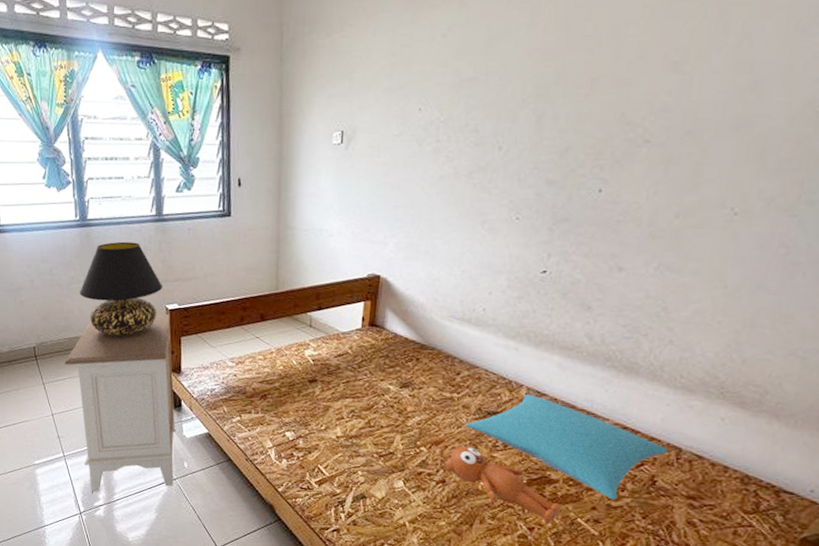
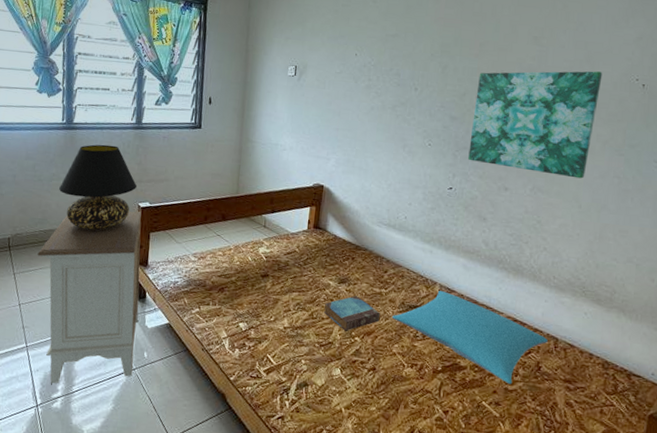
book: none [383,401,452,441] -> present [324,296,381,331]
teddy bear: present [444,446,561,524] -> none [375,336,469,407]
wall art: none [569,102,775,251] -> present [468,71,603,179]

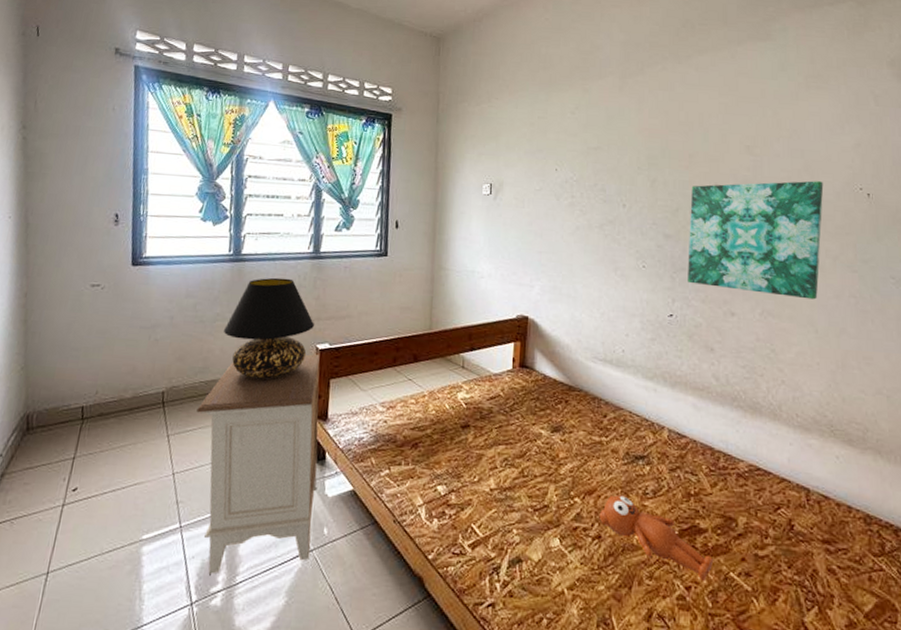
book: present [324,296,381,331] -> none [537,446,603,491]
teddy bear: none [375,336,469,407] -> present [599,495,713,581]
pillow: present [392,291,548,385] -> none [617,437,798,549]

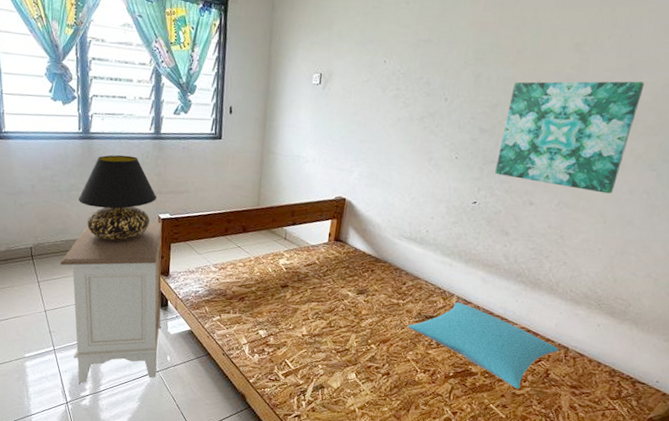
teddy bear: present [599,495,713,581] -> none [389,344,478,409]
pillow: none [617,437,798,549] -> present [408,302,559,390]

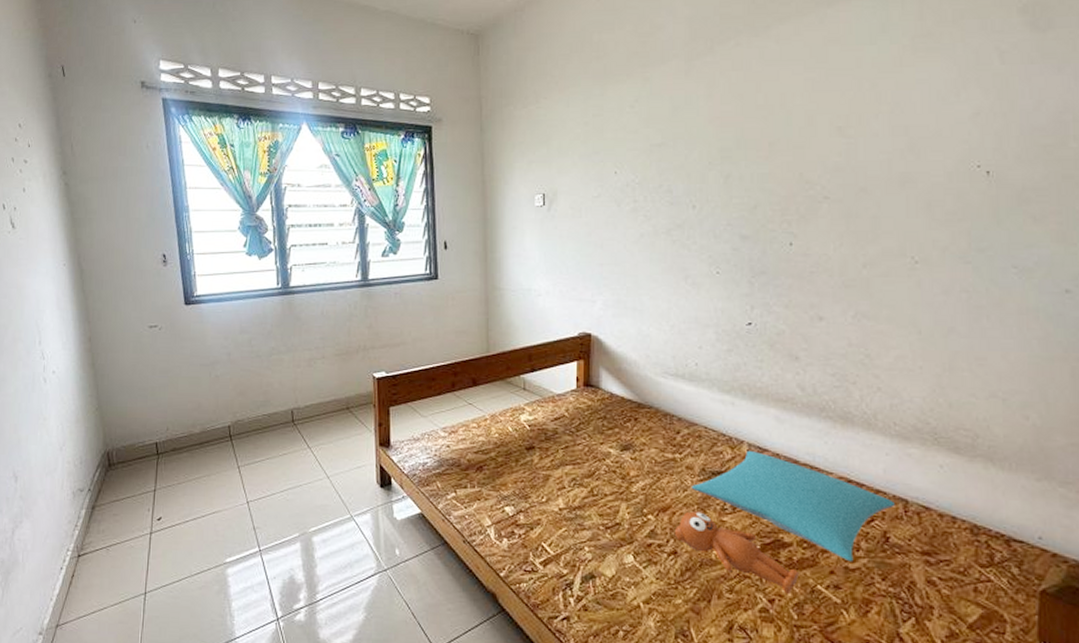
nightstand: present [60,222,162,384] -> none [263,383,385,593]
table lamp: present [79,155,157,241] -> none [281,308,370,410]
teddy bear: none [389,344,478,409] -> present [674,511,798,594]
wall art: present [495,81,645,194] -> none [768,161,932,297]

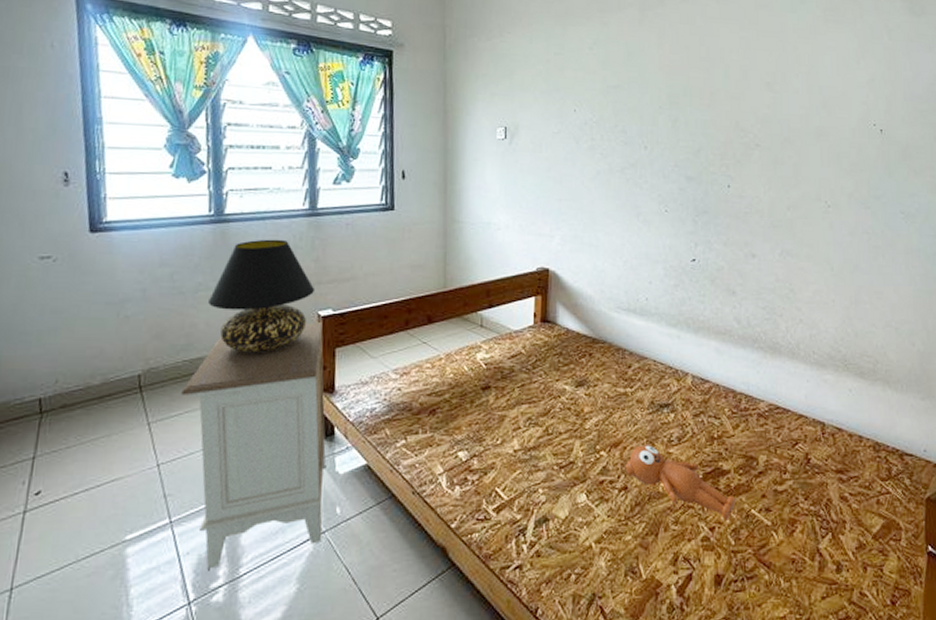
nightstand: none [263,383,385,593] -> present [181,322,326,569]
table lamp: none [281,308,370,410] -> present [208,239,316,353]
pillow: present [692,451,895,562] -> none [642,383,814,485]

